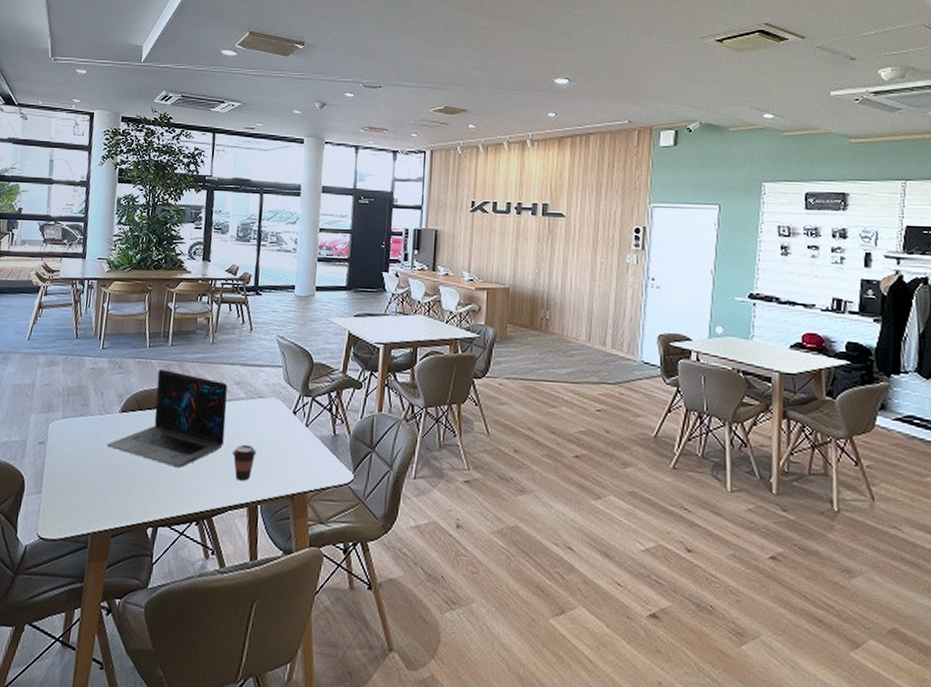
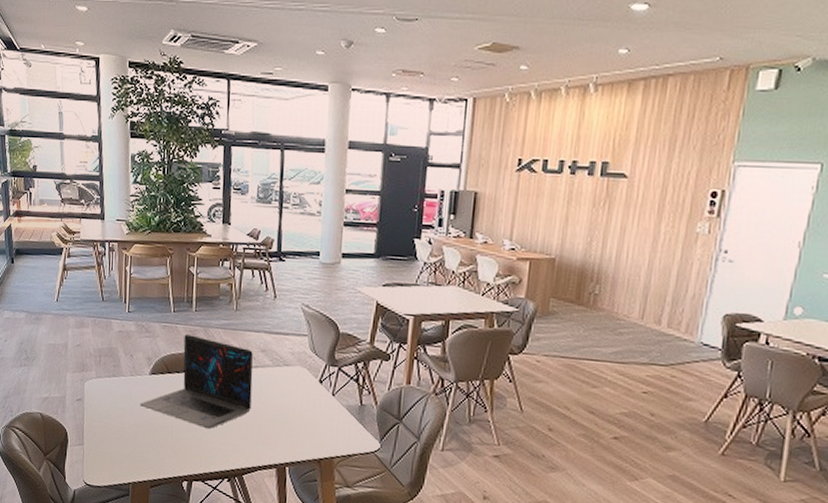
coffee cup: present [232,444,256,481] -> none [260,409,283,444]

